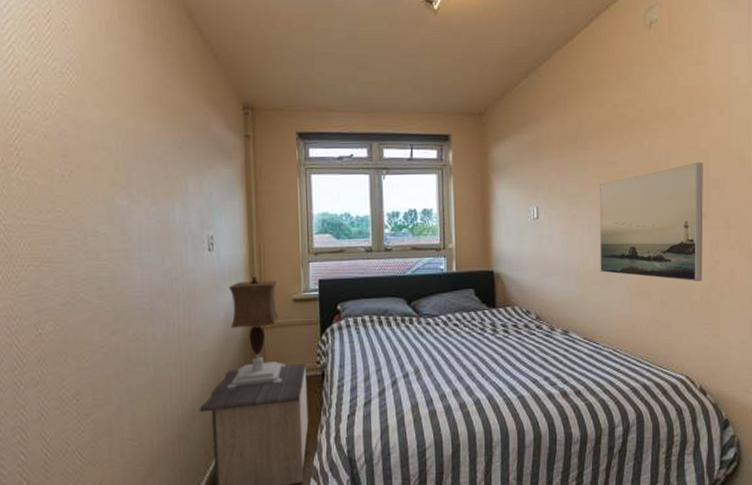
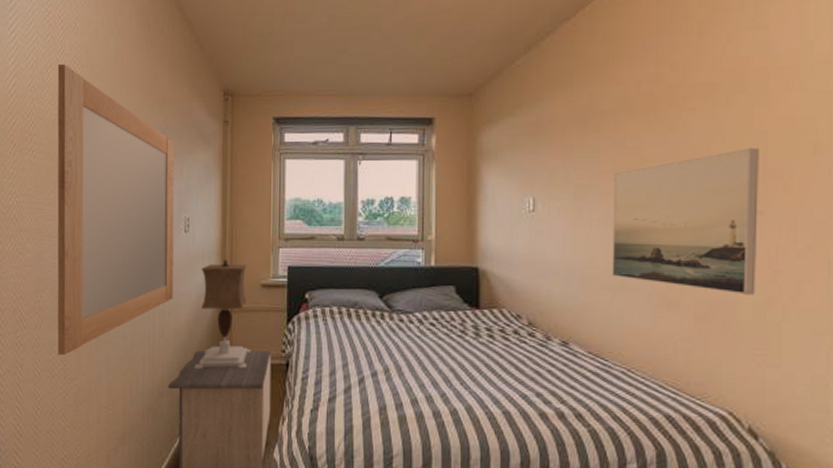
home mirror: none [46,69,200,391] -> present [57,63,175,356]

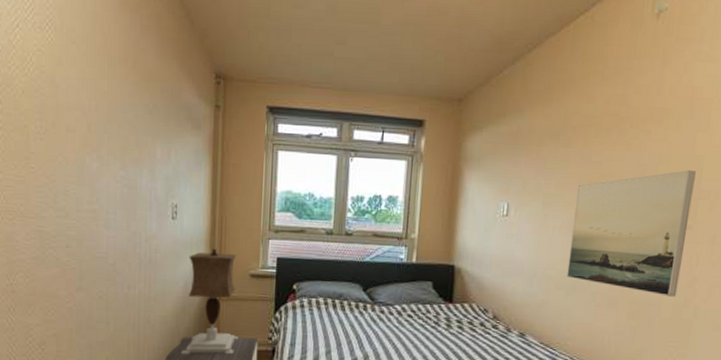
home mirror: present [57,63,175,356] -> none [26,24,162,340]

